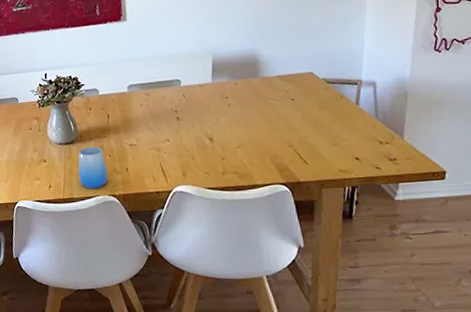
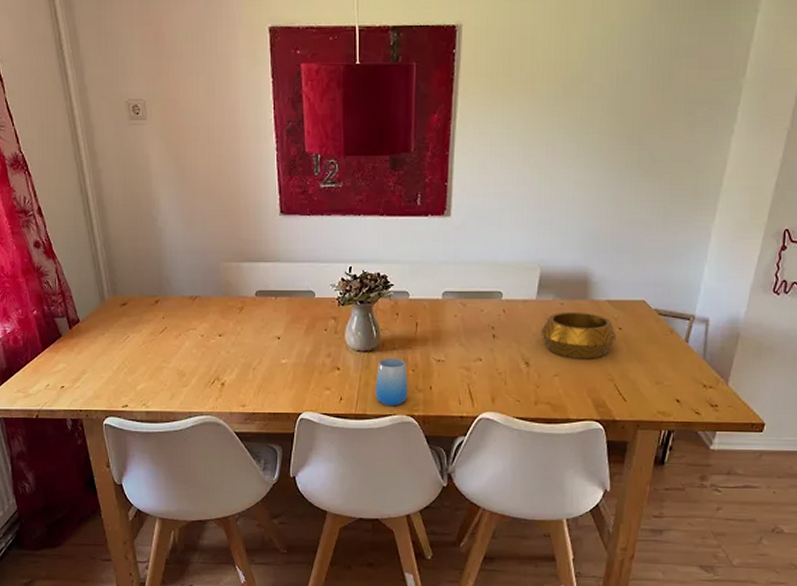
decorative bowl: none [219,88,291,131] -> present [540,311,617,359]

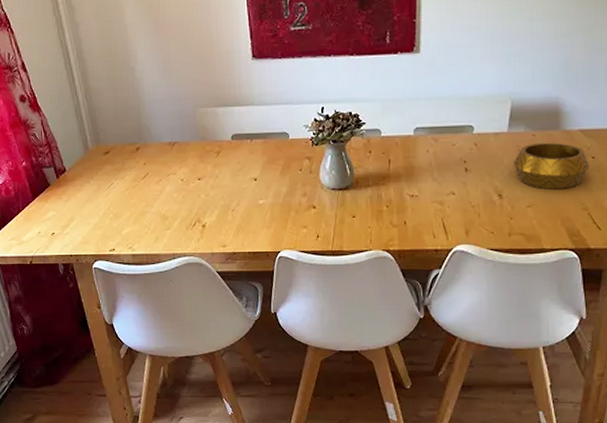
cup: present [375,358,409,406] -> none [350,195,383,242]

